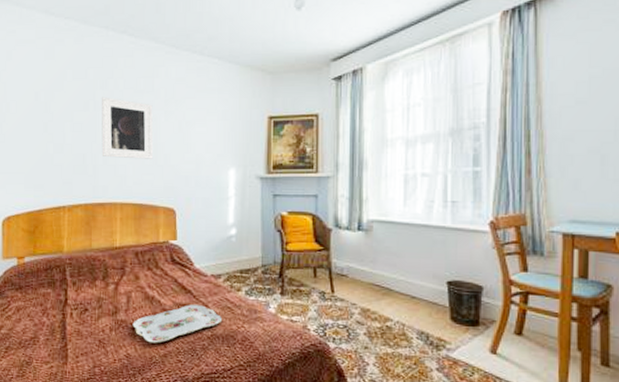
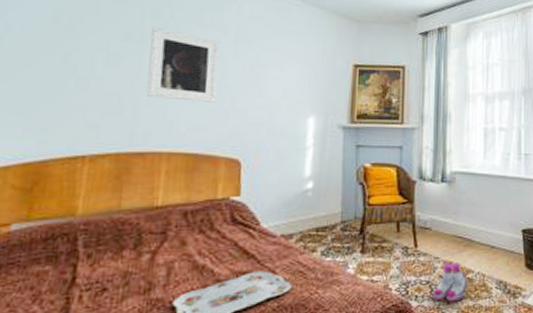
boots: none [350,310,387,346] -> present [432,263,468,301]

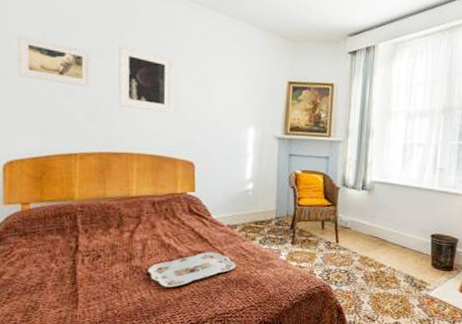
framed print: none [14,15,116,76] -> present [17,35,92,88]
boots: present [432,263,468,301] -> none [349,257,380,288]

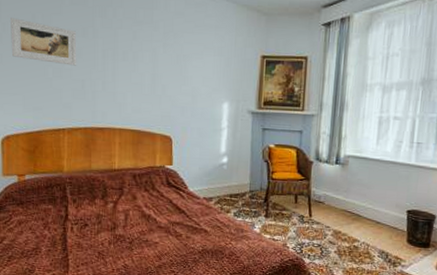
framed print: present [118,45,174,113] -> none [100,24,152,89]
serving tray: present [147,252,237,288] -> none [130,223,213,256]

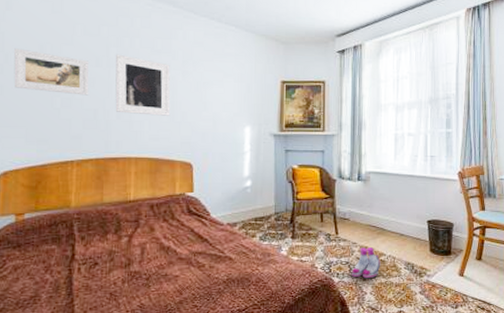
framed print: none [100,24,152,89] -> present [115,54,171,116]
boots: none [322,232,354,262] -> present [351,247,381,278]

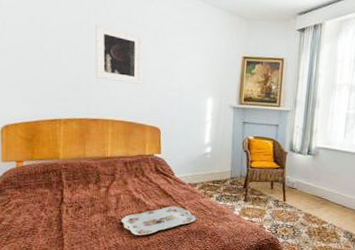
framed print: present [14,48,89,96] -> none [10,15,73,62]
serving tray: none [147,252,238,291] -> present [121,206,197,236]
boots: present [351,247,381,278] -> none [294,215,323,242]

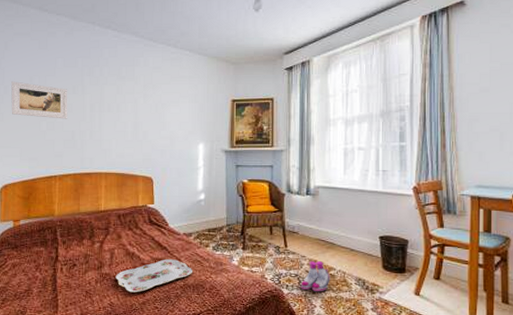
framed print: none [10,15,73,62] -> present [11,81,68,119]
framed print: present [94,24,143,84] -> none [88,82,134,135]
boots: none [294,215,323,242] -> present [300,261,330,291]

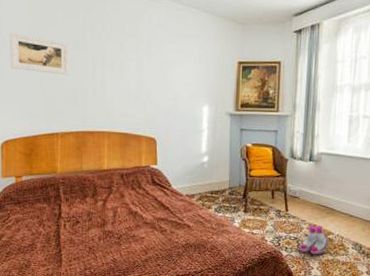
serving tray: present [115,259,193,293] -> none [118,219,195,250]

